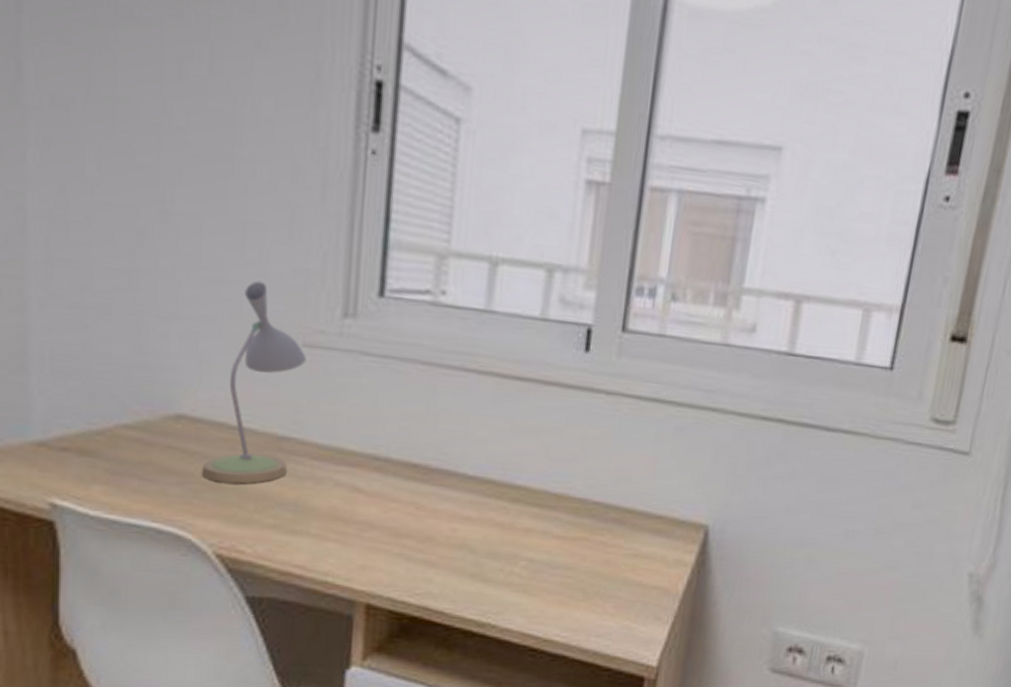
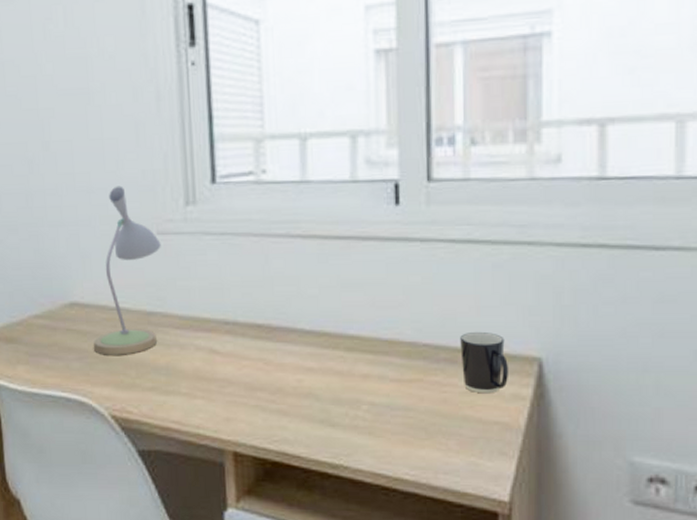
mug: none [629,493,676,558] -> present [460,331,508,394]

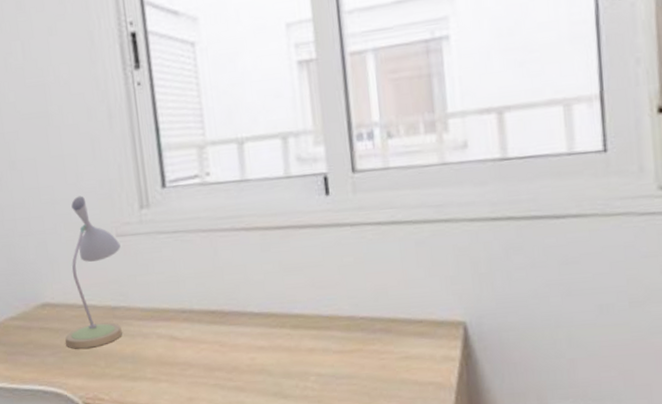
mug: present [460,331,508,394] -> none [392,302,438,358]

